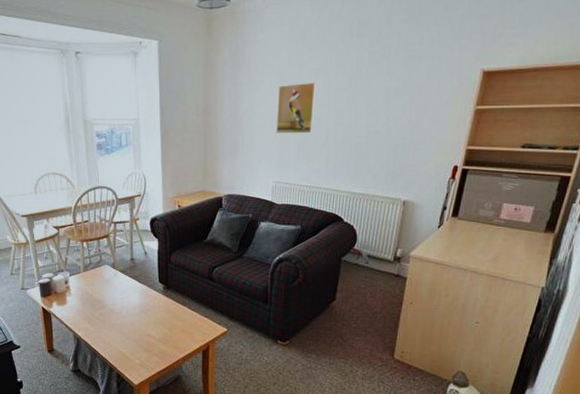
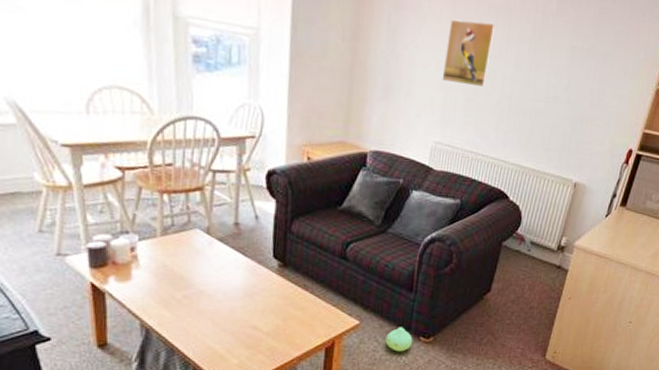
plush toy: none [249,332,272,353] -> present [385,327,413,352]

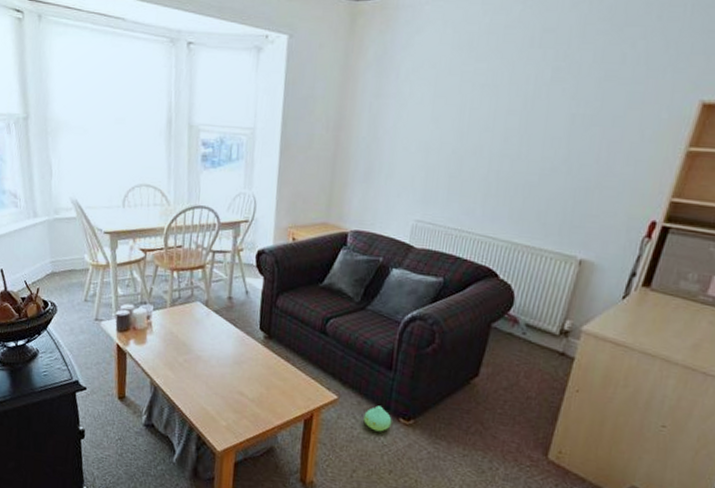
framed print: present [442,19,496,88] -> none [423,100,481,165]

